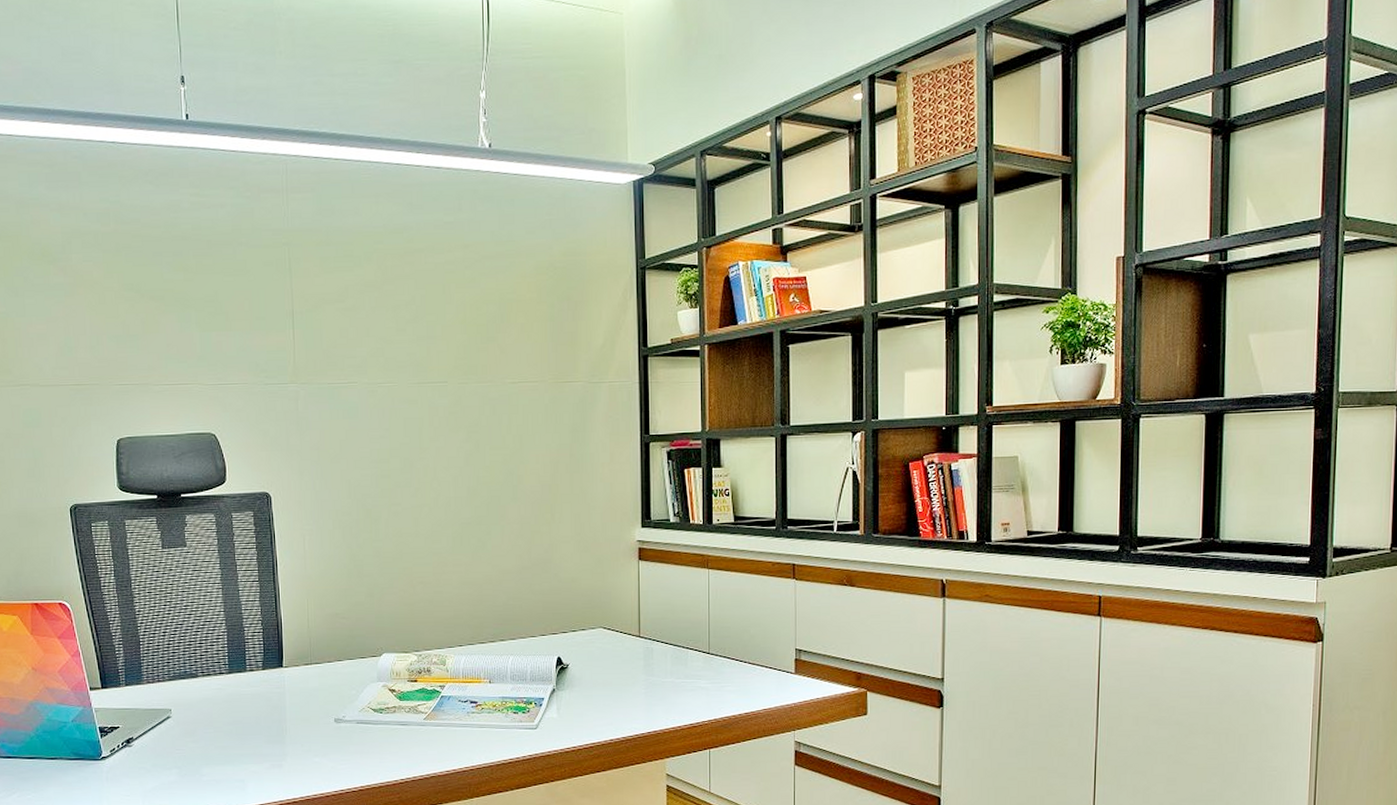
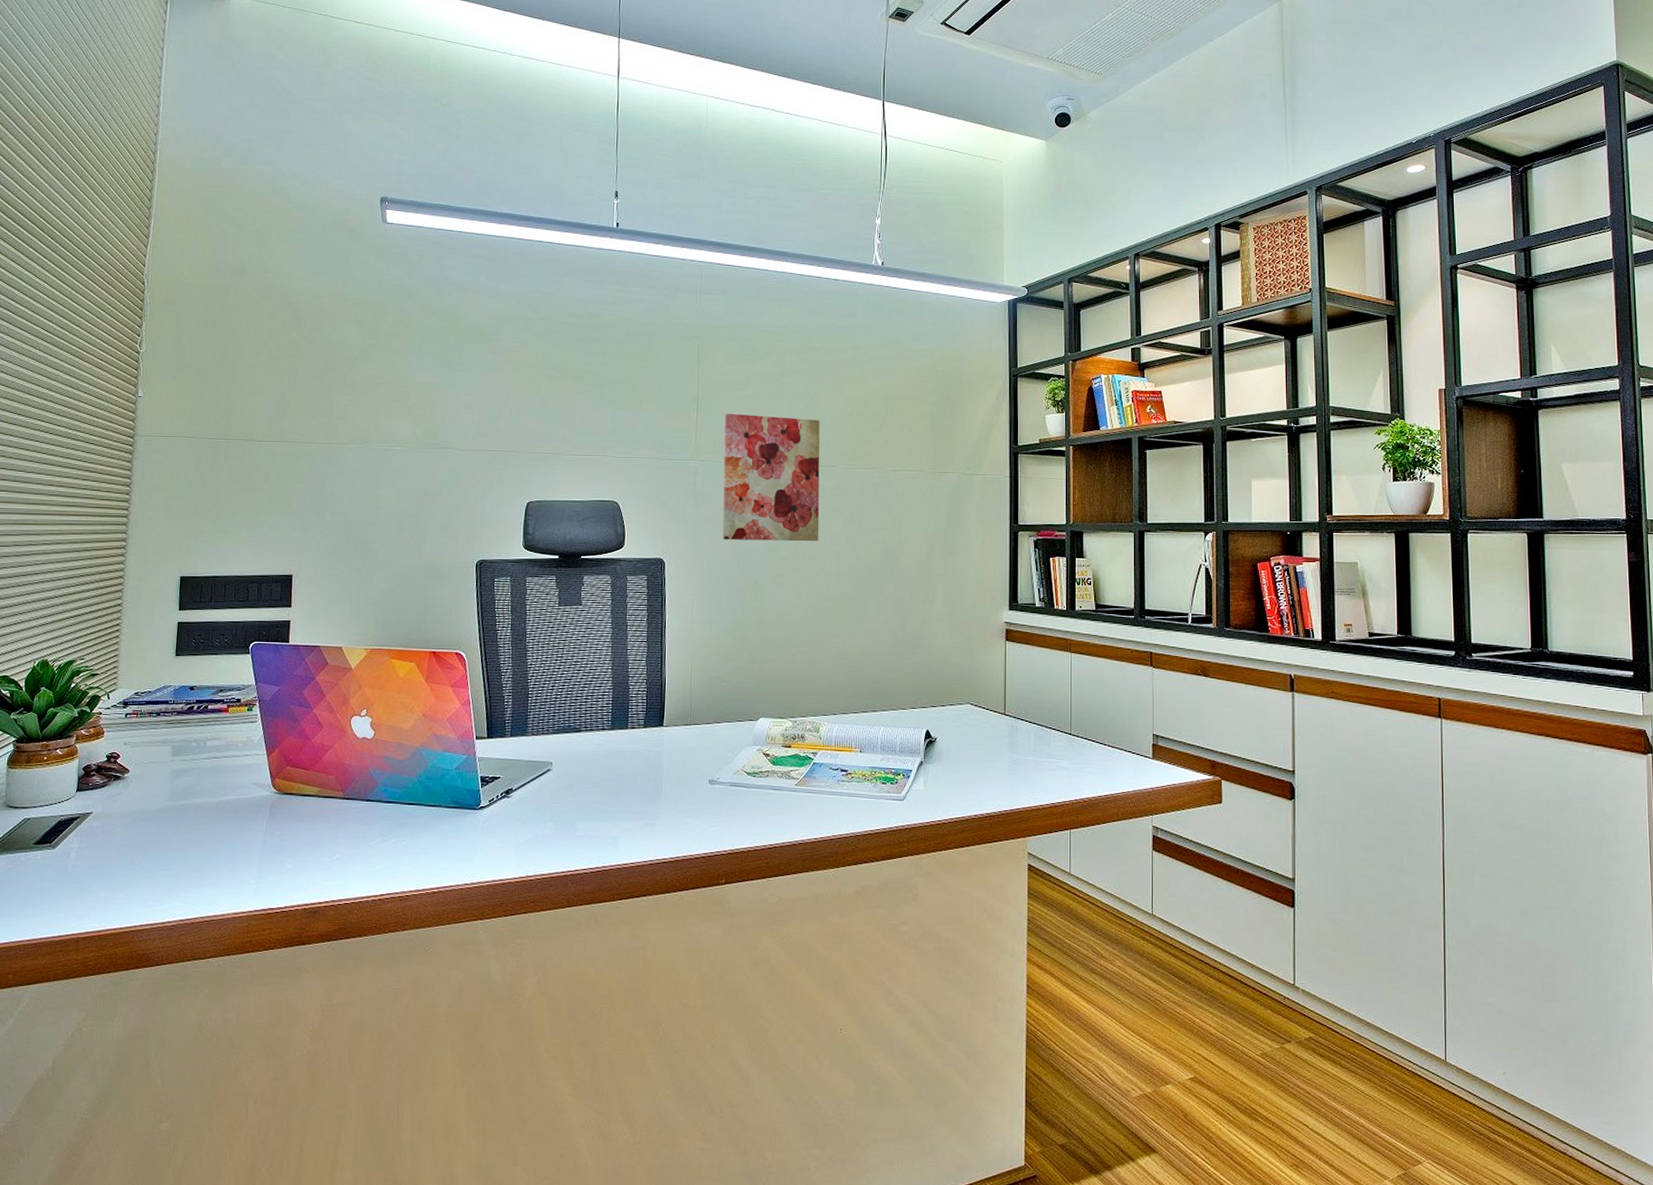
wall art: none [323,328,435,469] -> present [722,413,820,542]

